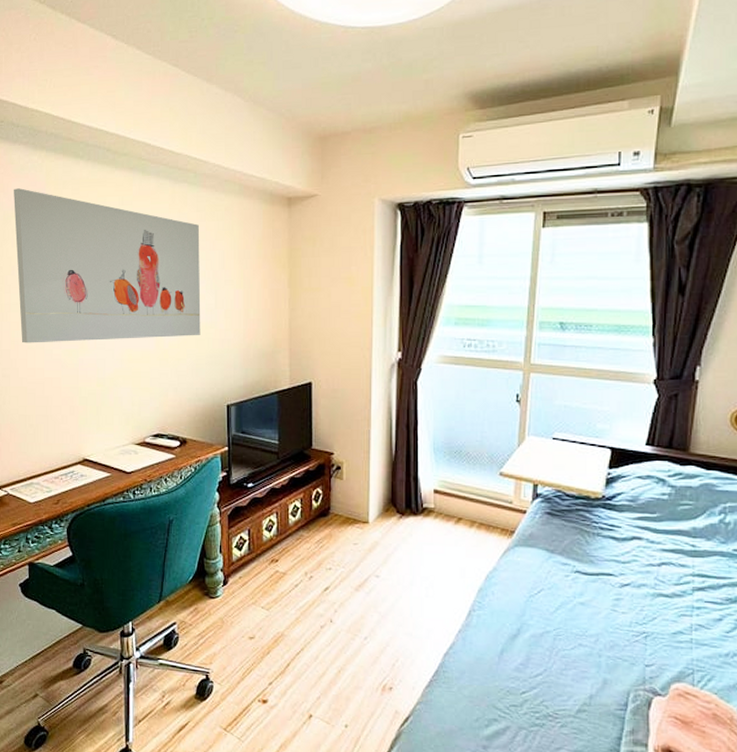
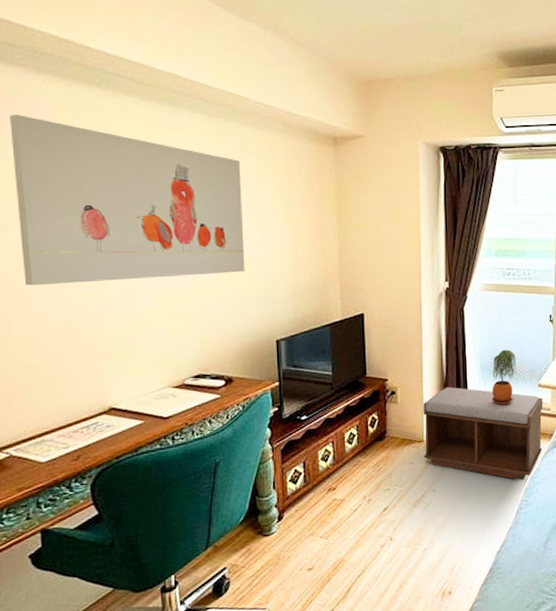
bench: none [369,466,505,579] -> present [423,386,543,481]
potted plant: none [445,430,475,493] -> present [492,349,517,405]

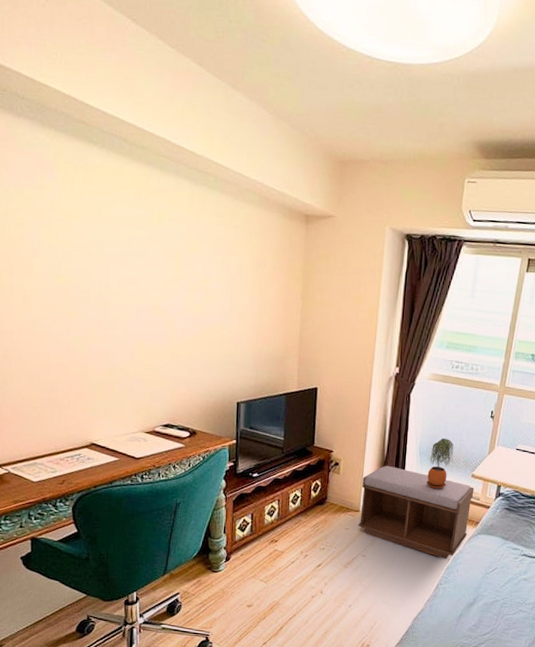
wall art: present [10,115,245,286] -> none [17,165,218,336]

